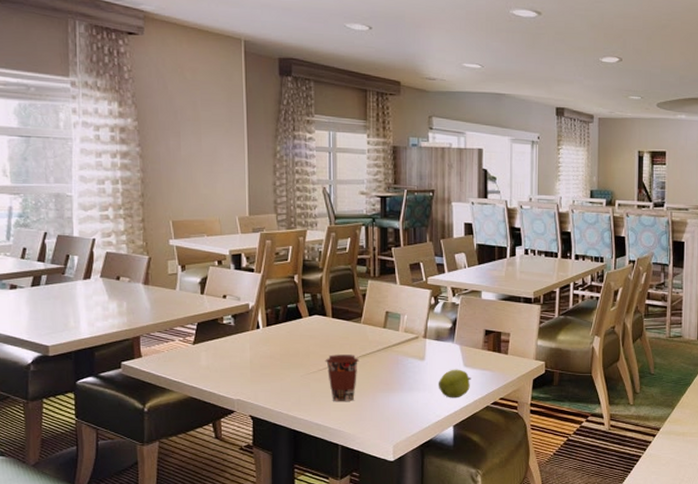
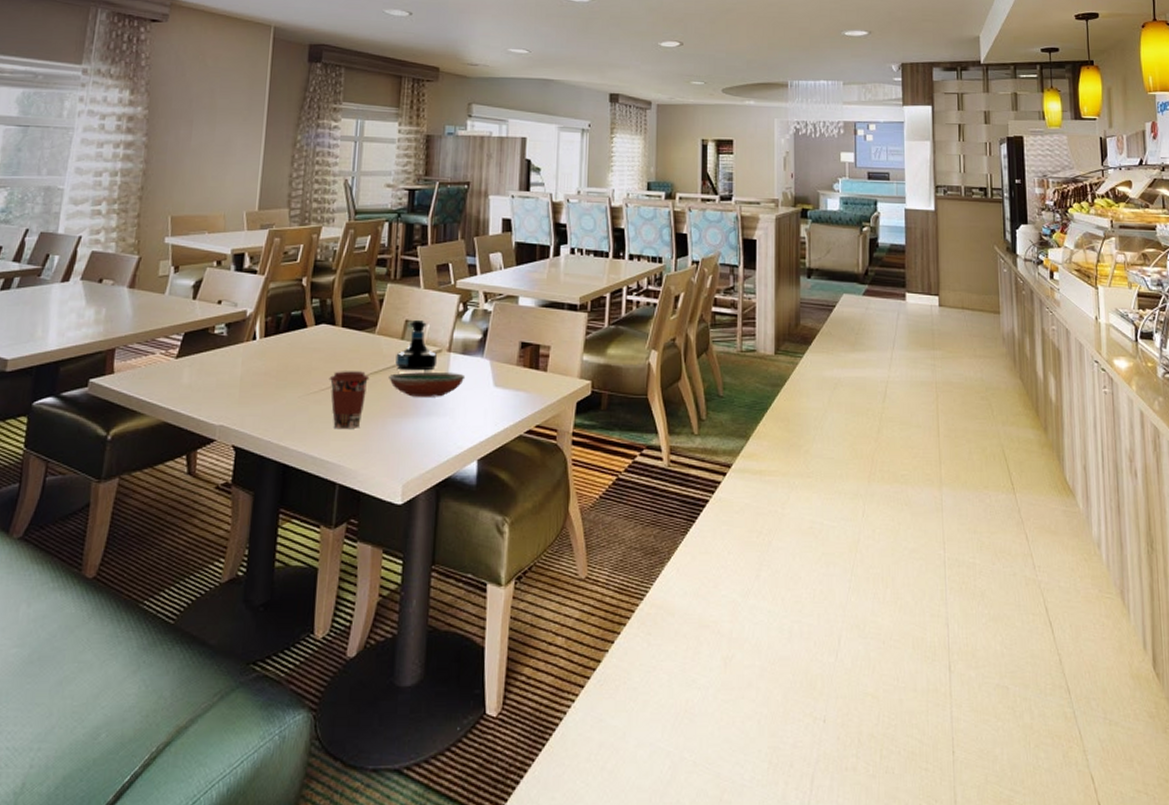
decorative bowl: none [375,355,440,376] -> present [389,372,466,397]
tequila bottle: none [380,312,416,354] -> present [395,320,438,371]
apple: present [439,369,471,398] -> none [462,389,502,426]

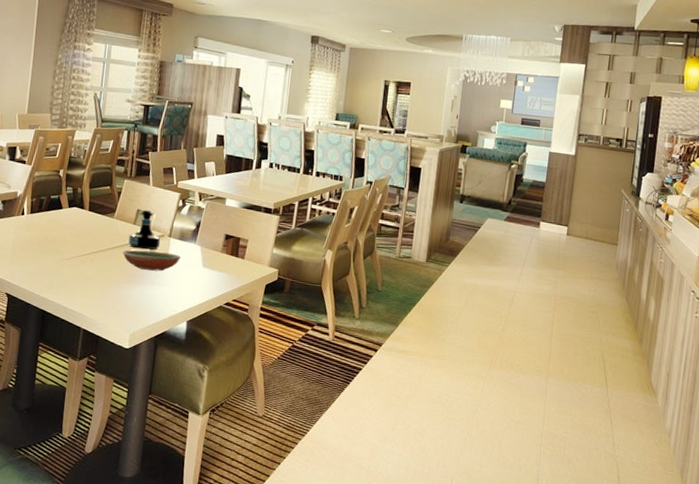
coffee cup: present [329,371,370,430] -> none [78,244,109,289]

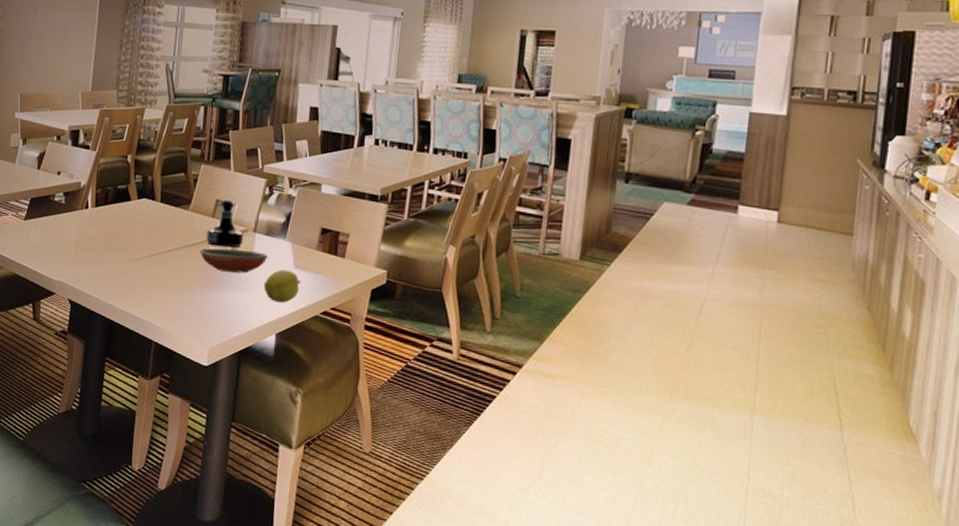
apple: none [177,268,208,296] -> present [264,269,301,303]

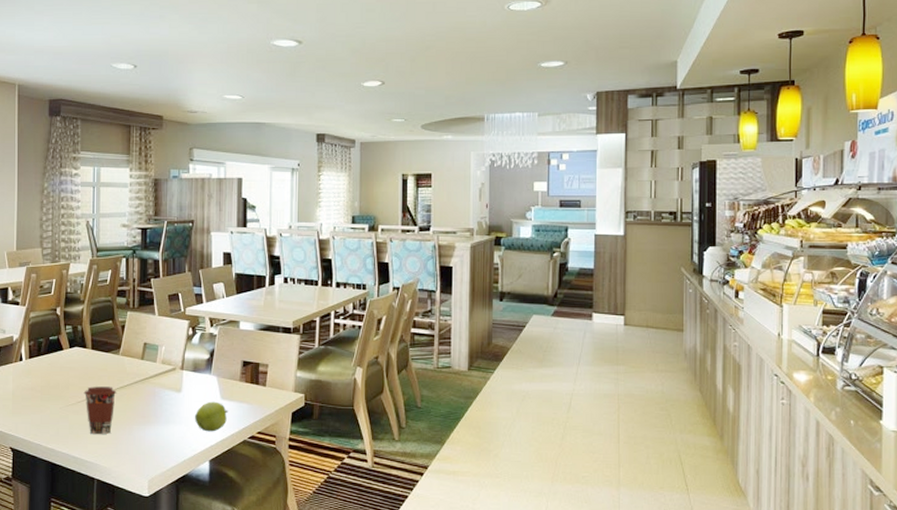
coffee cup: none [148,242,183,295] -> present [83,386,117,435]
decorative bowl: present [200,248,269,273] -> none [133,387,197,408]
tequila bottle: present [206,200,244,248] -> none [137,343,173,386]

